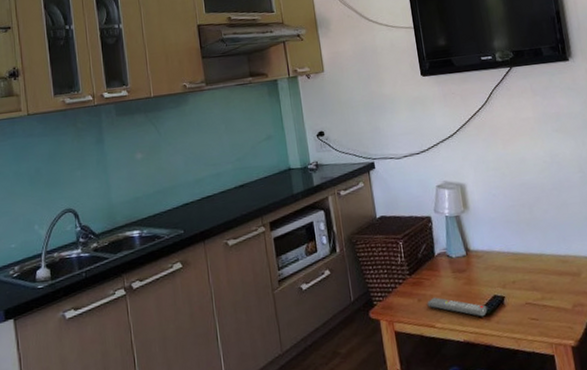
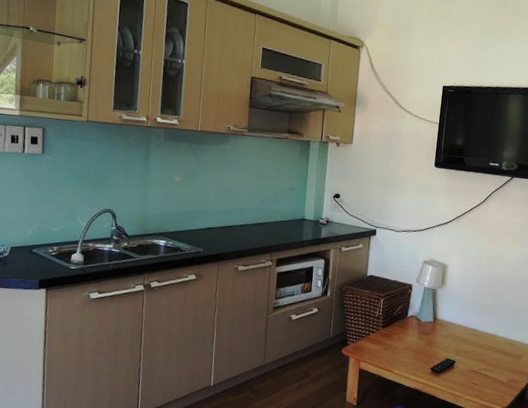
remote control: present [427,297,488,317] -> none [391,349,439,373]

